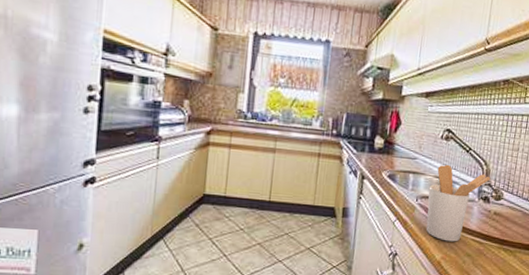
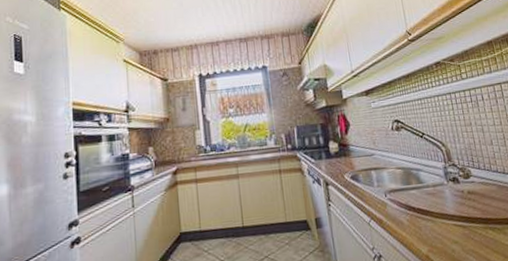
utensil holder: present [426,164,491,242] -> none [393,153,453,233]

